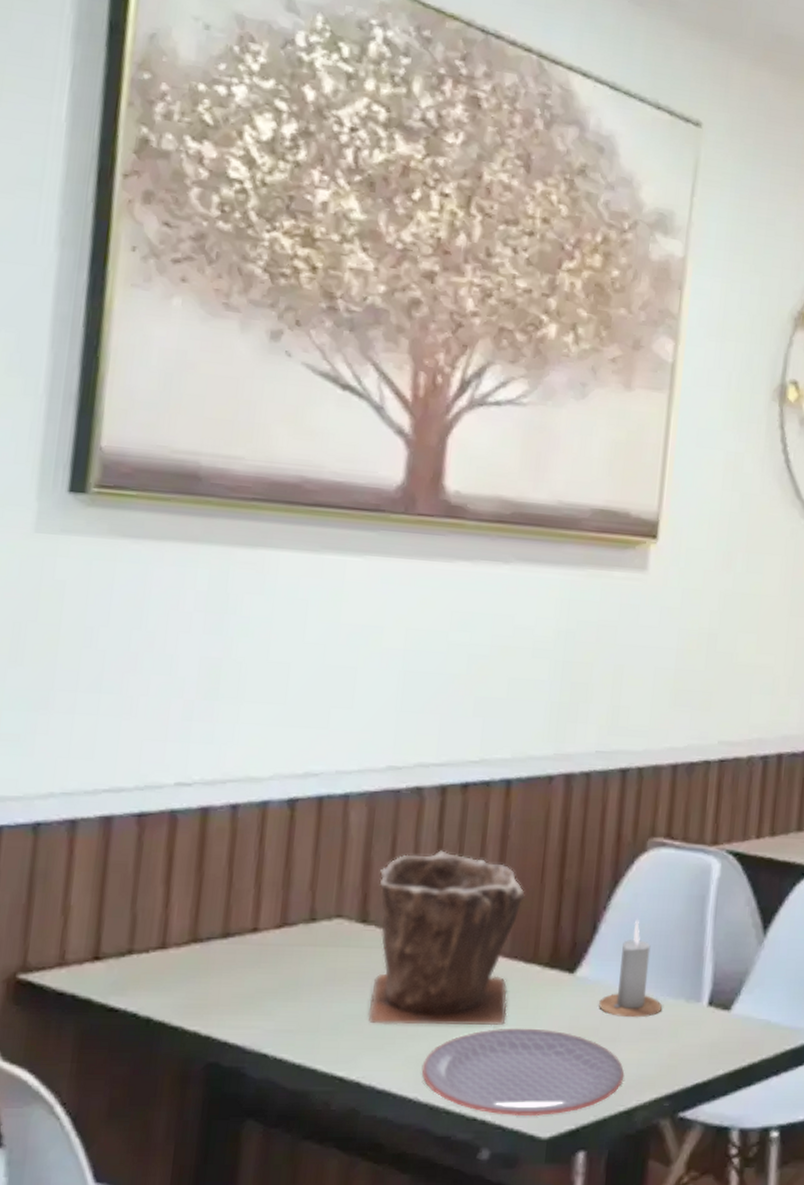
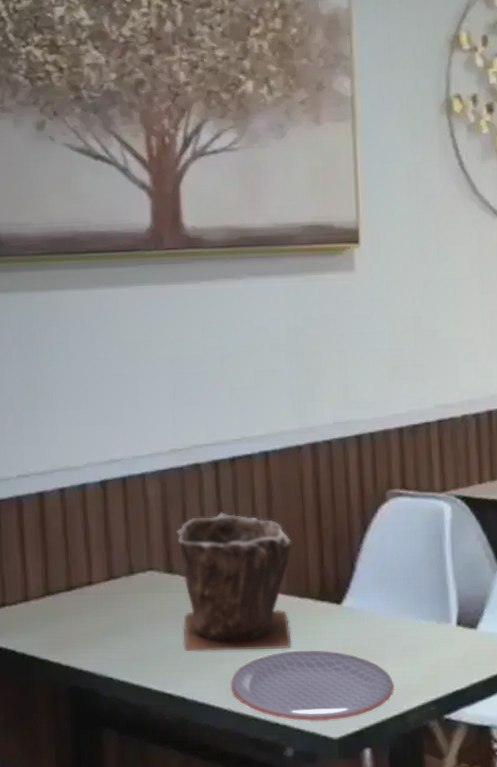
candle: present [599,919,663,1018] -> none [365,557,418,639]

